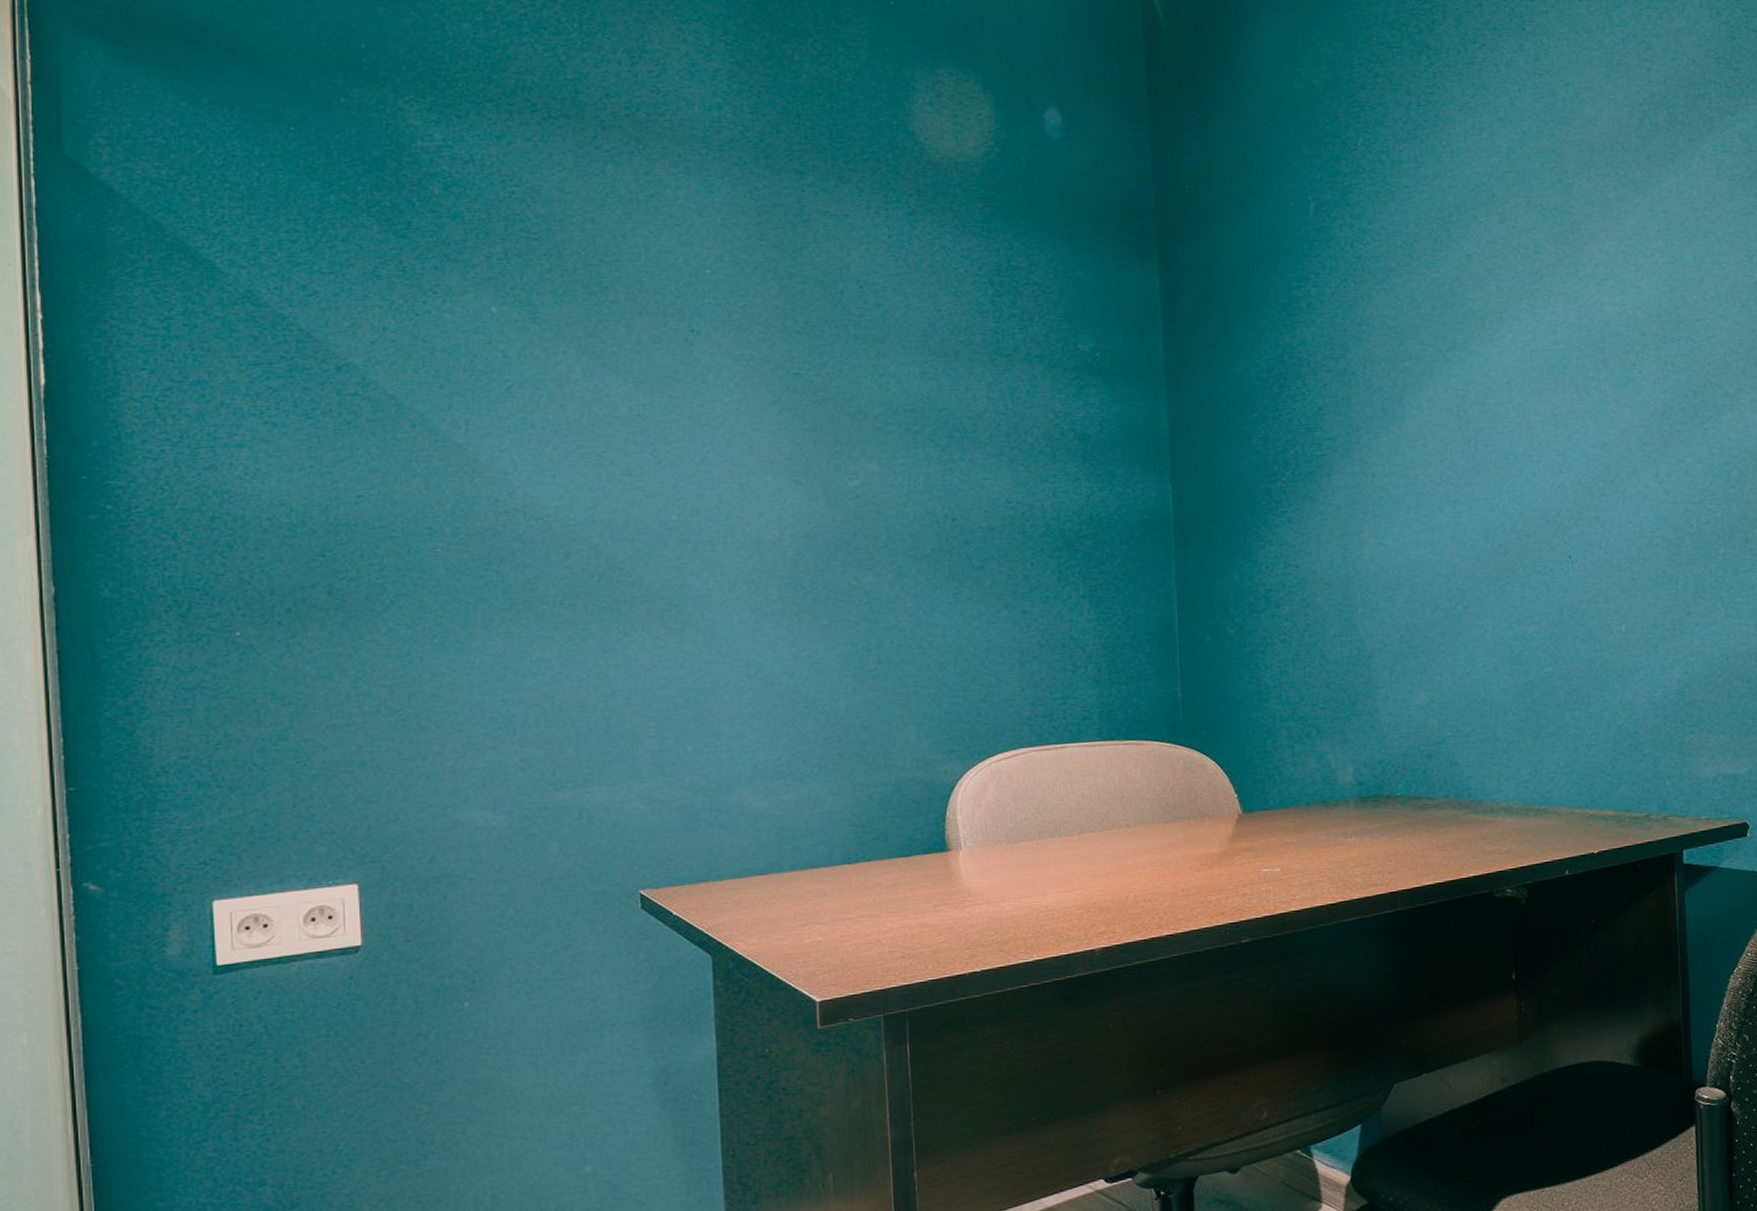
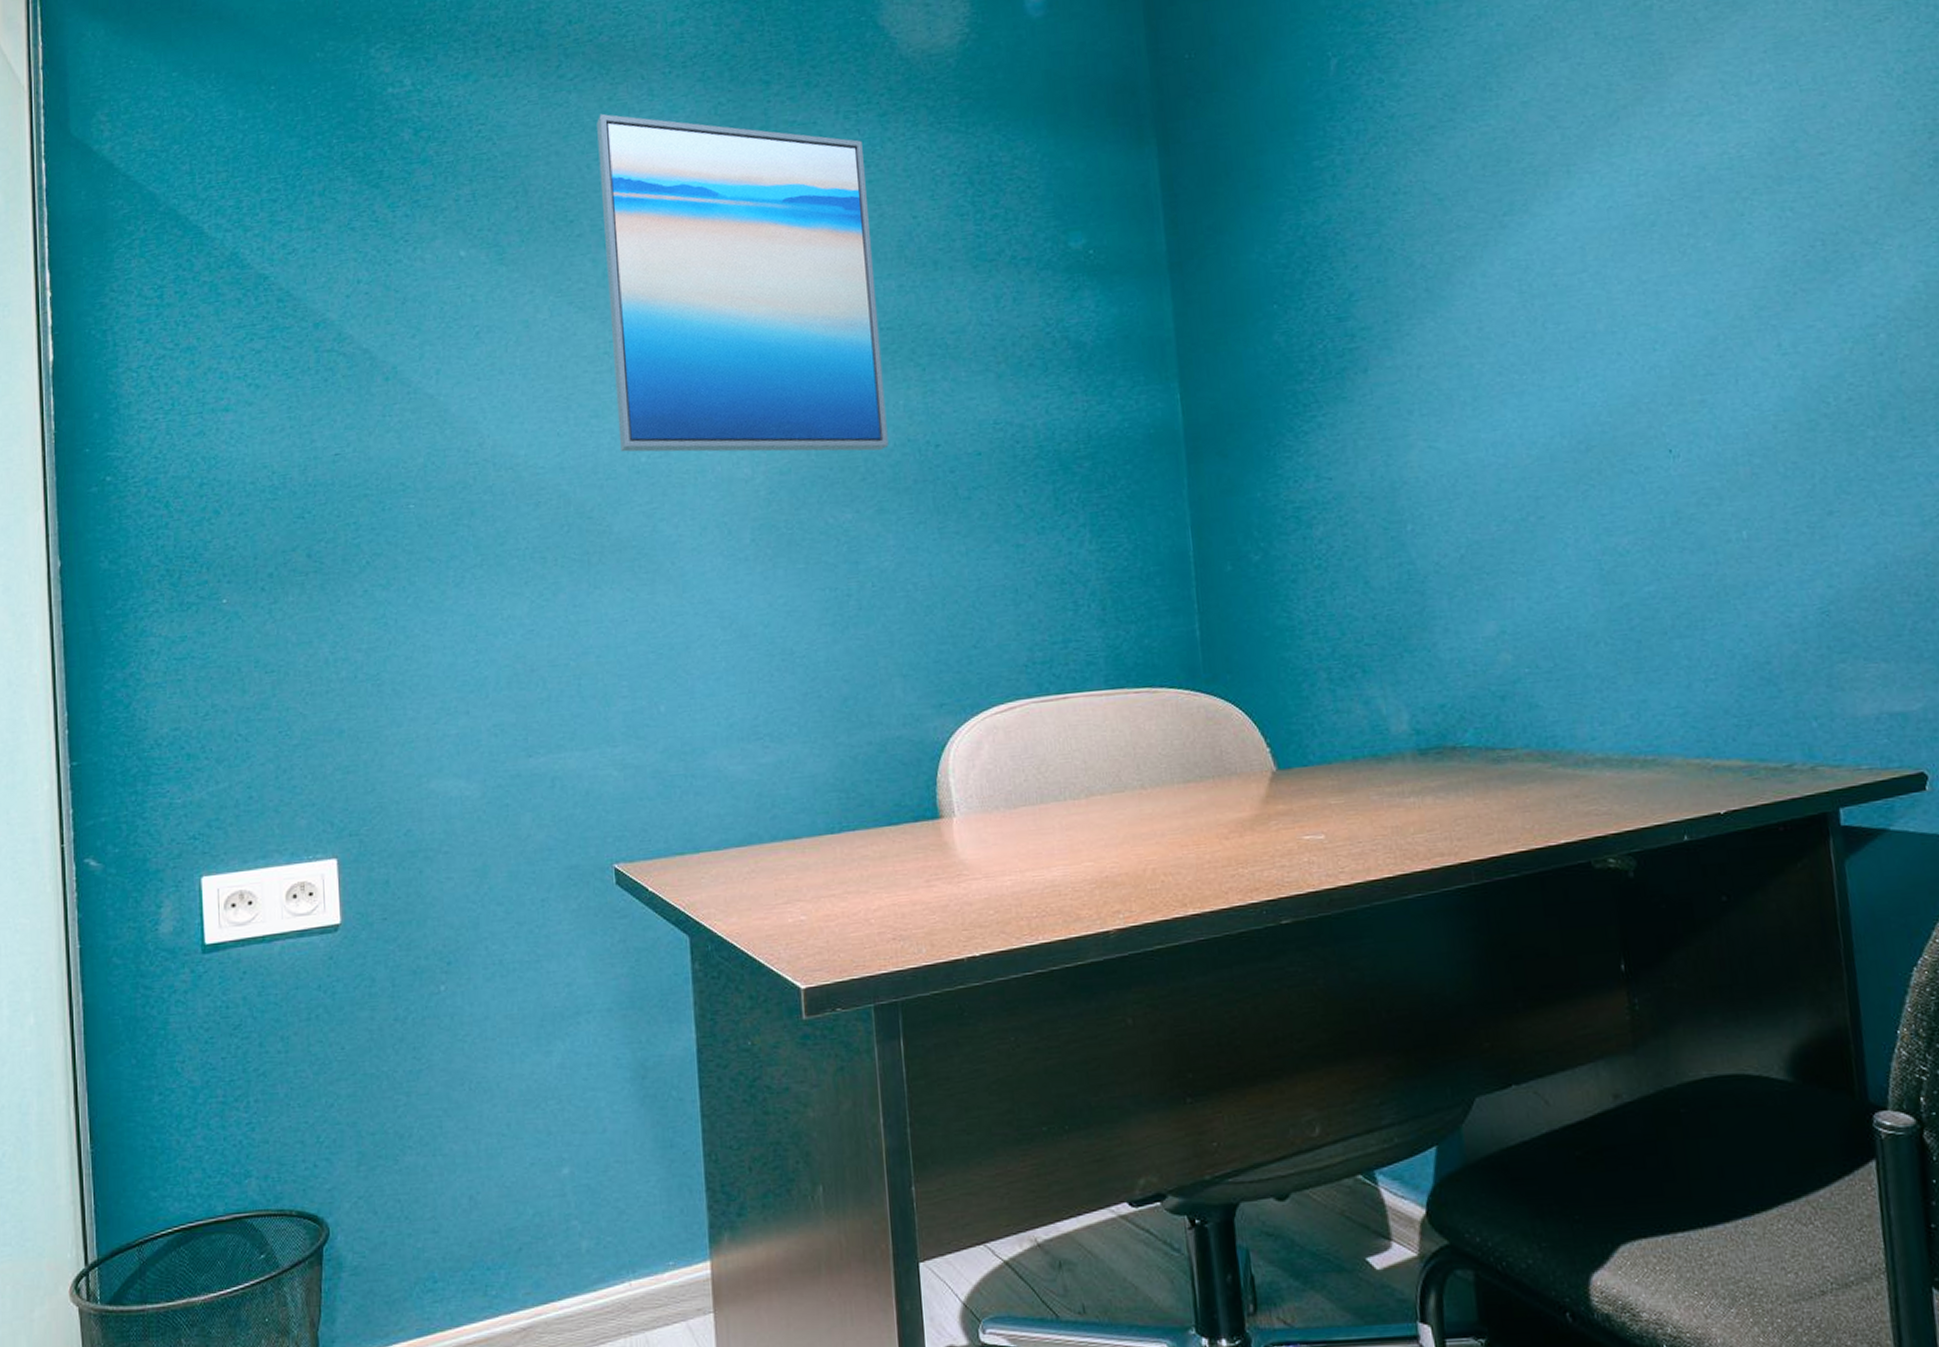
wall art: none [633,187,909,522] -> present [597,113,889,452]

